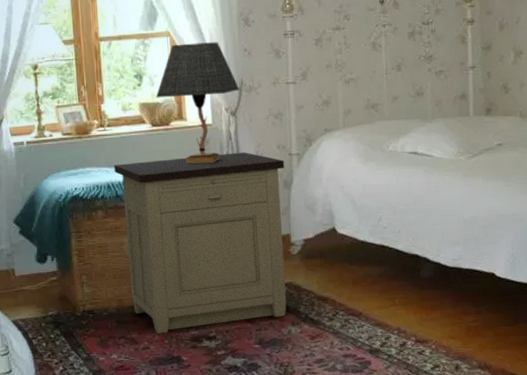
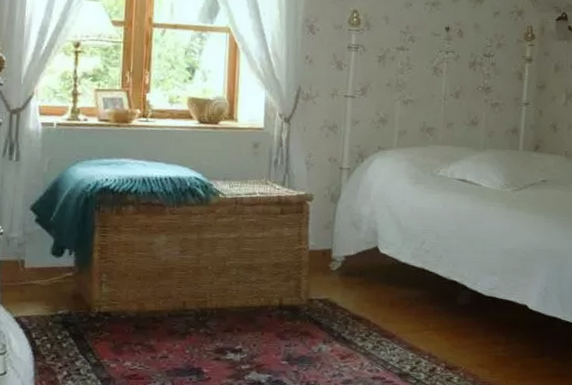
nightstand: present [114,152,287,334] -> none [152,158,334,343]
table lamp: present [155,42,239,164] -> none [207,41,296,168]

